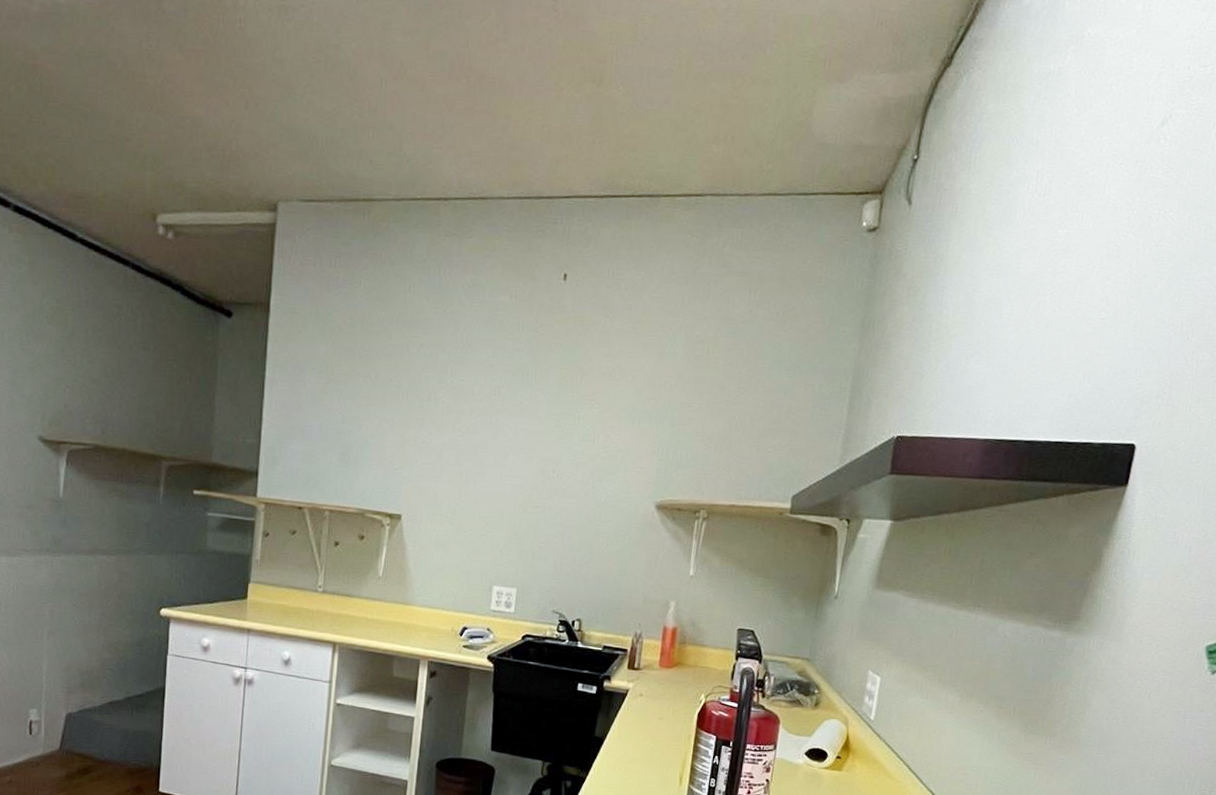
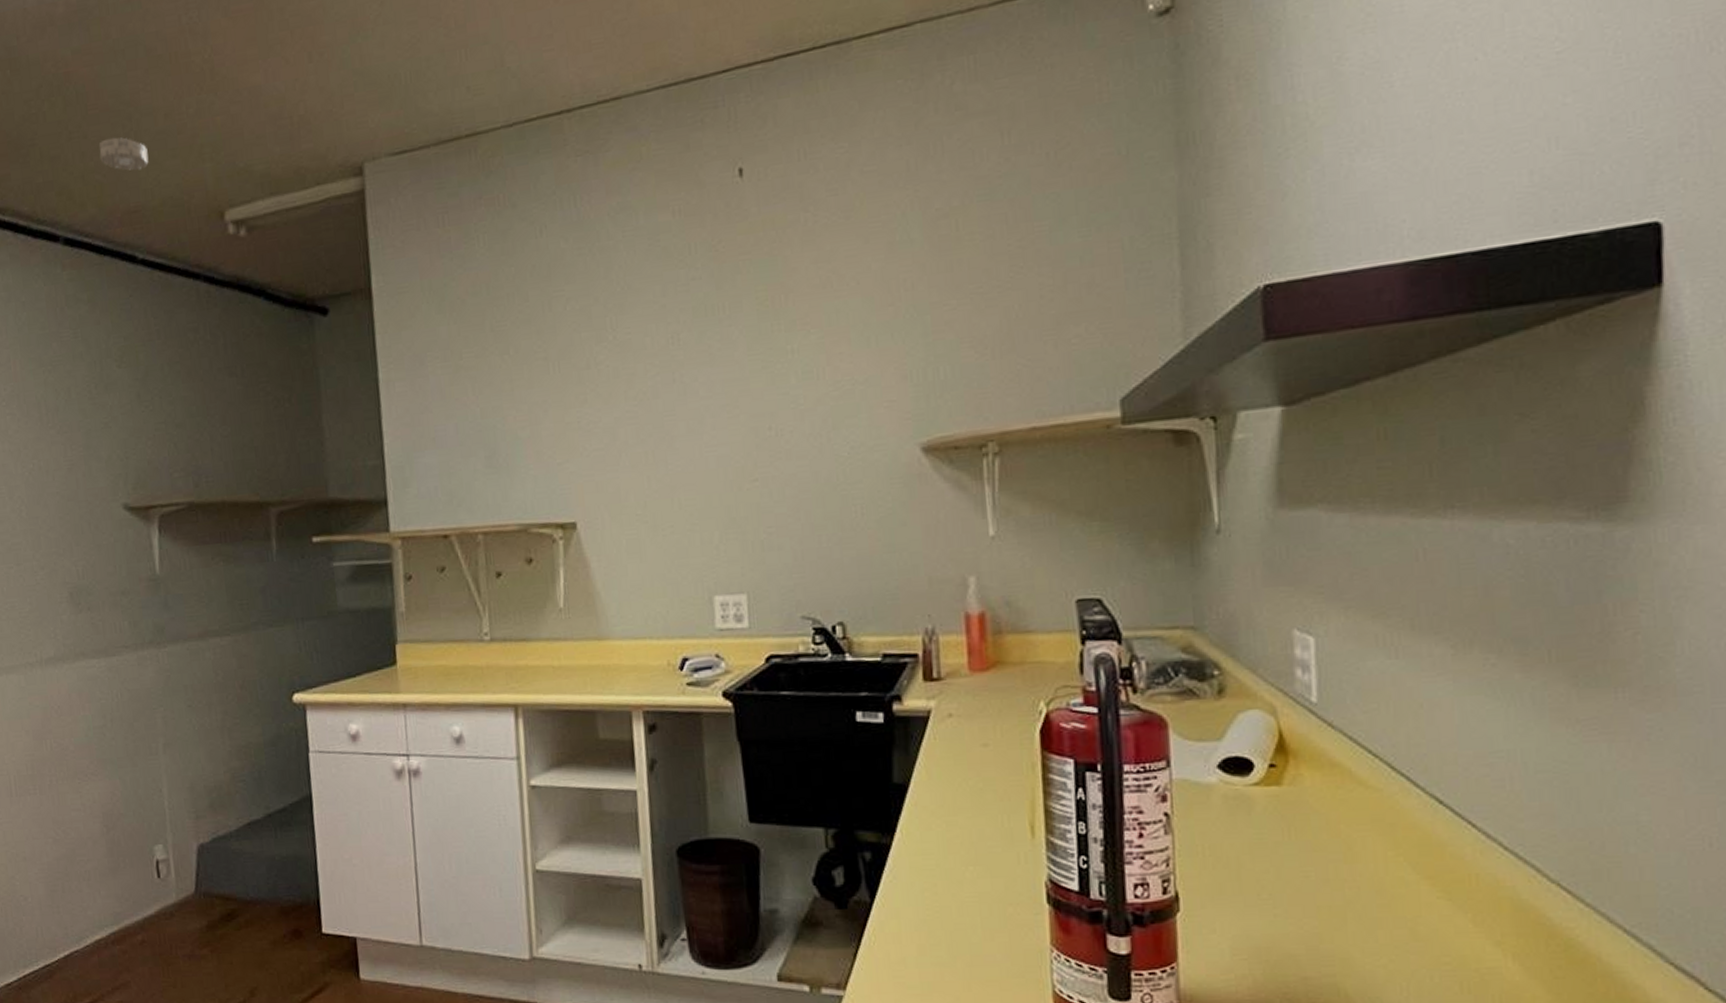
smoke detector: none [55,130,98,163] -> present [99,137,149,171]

